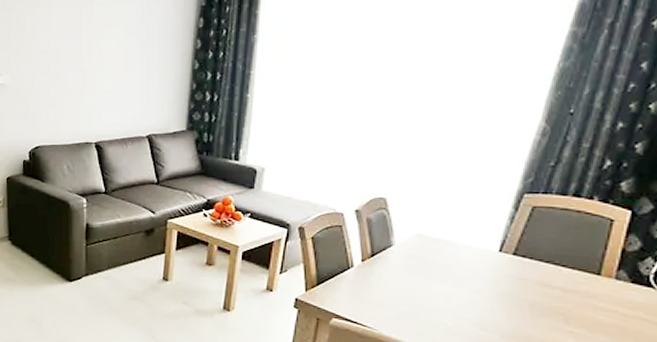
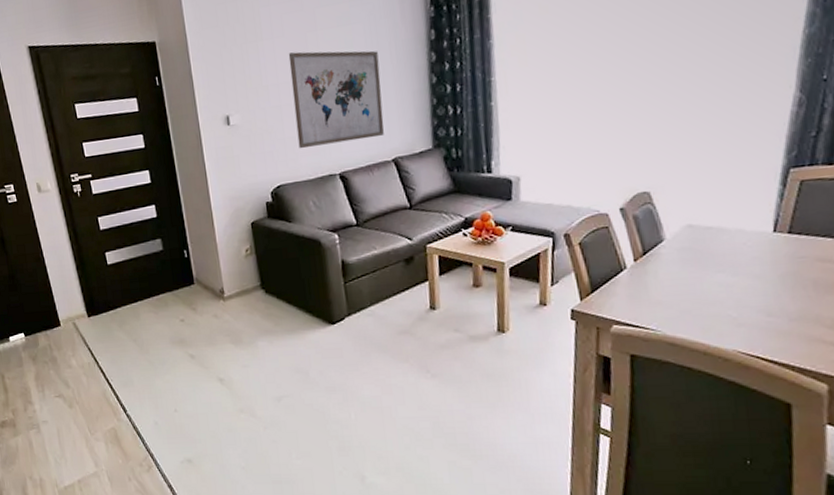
wall art: none [61,23,147,115] -> present [288,50,384,149]

